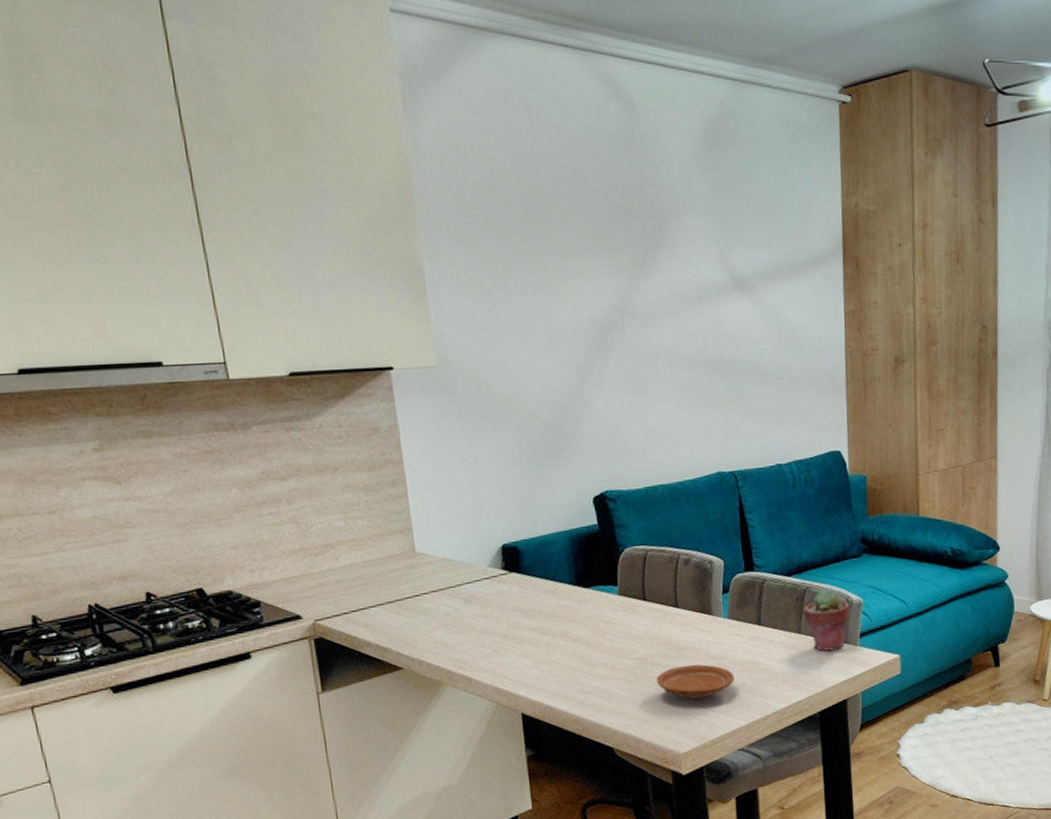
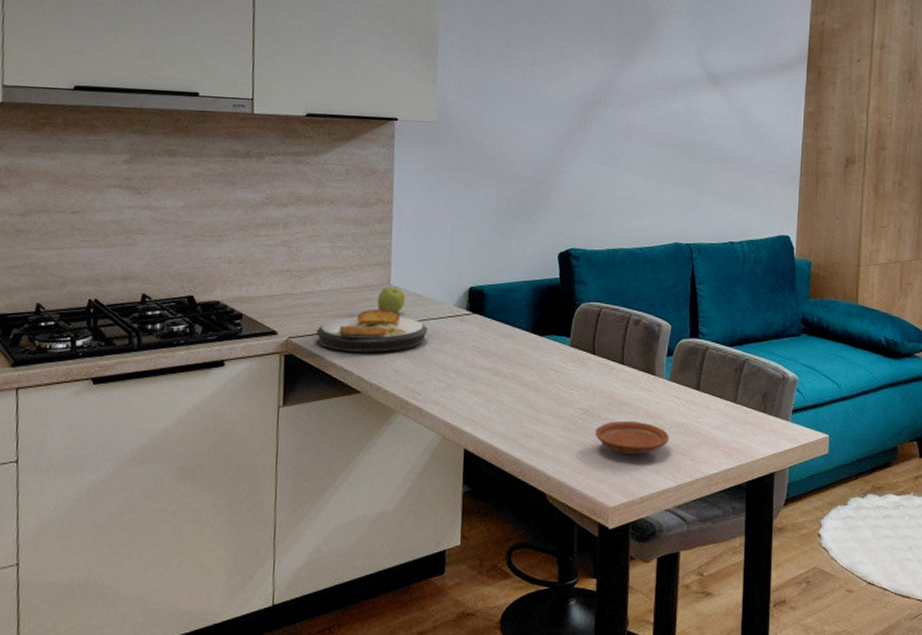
plate: none [343,578,464,629] -> present [315,308,428,353]
apple: none [403,554,435,581] -> present [377,287,406,313]
potted succulent: present [804,589,851,651] -> none [741,363,786,423]

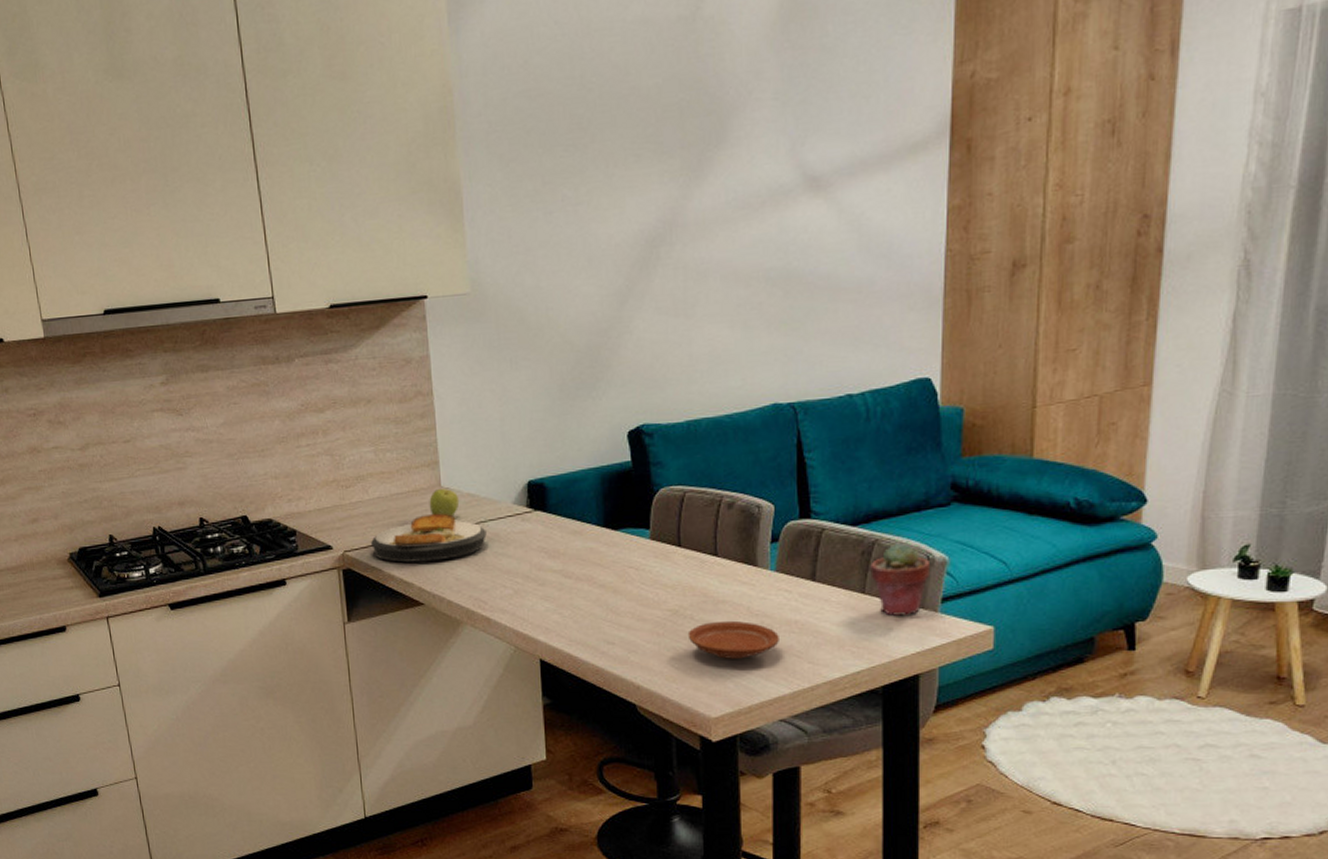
potted succulent: none [741,363,786,423] -> present [870,543,931,616]

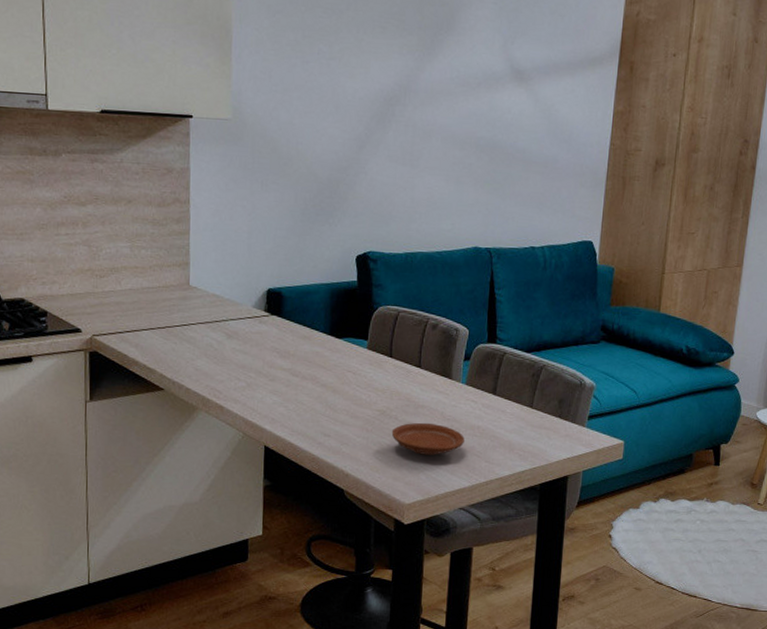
plate: present [370,513,487,563] -> none [118,308,227,352]
apple: present [429,489,460,517] -> none [177,288,205,313]
potted succulent: present [870,543,931,616] -> none [537,369,583,428]

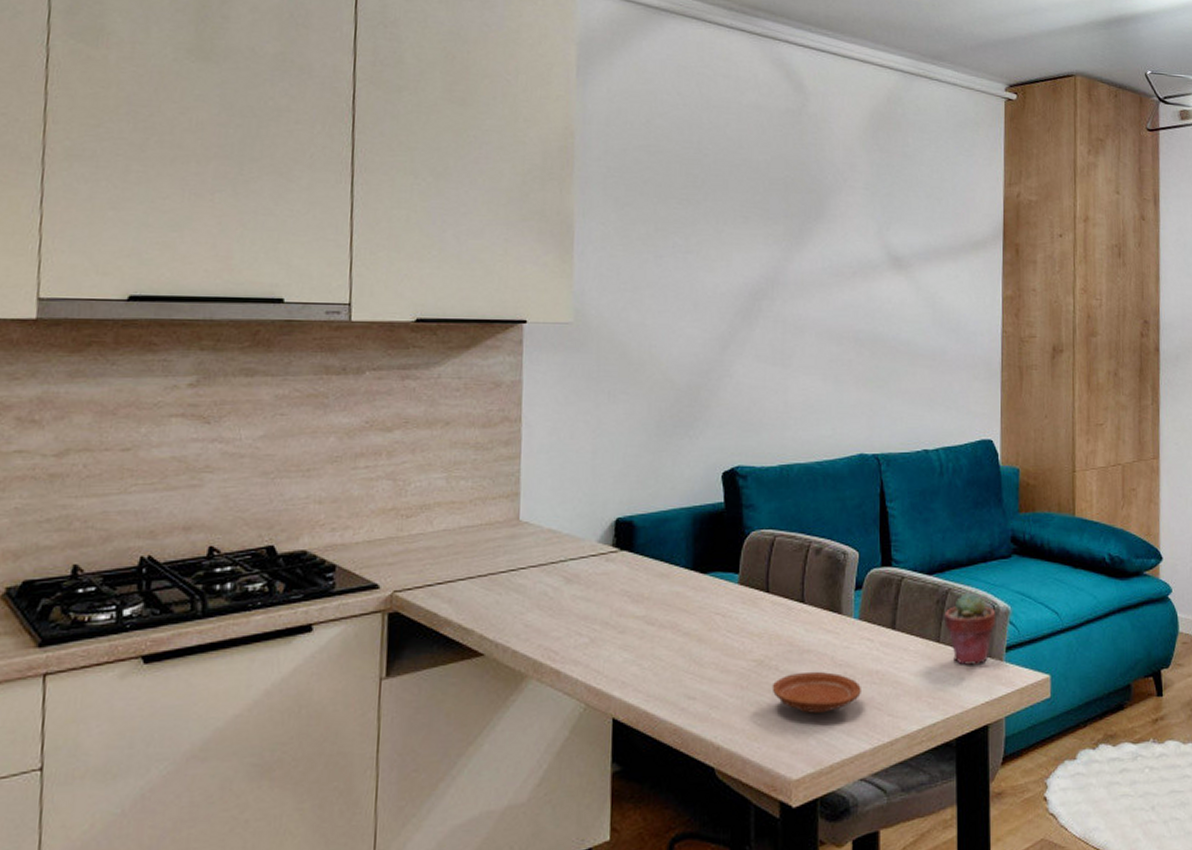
potted succulent: none [537,369,583,428] -> present [944,592,996,665]

